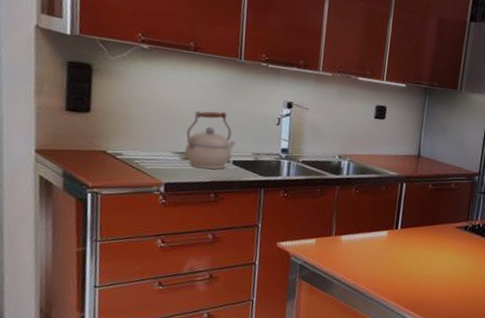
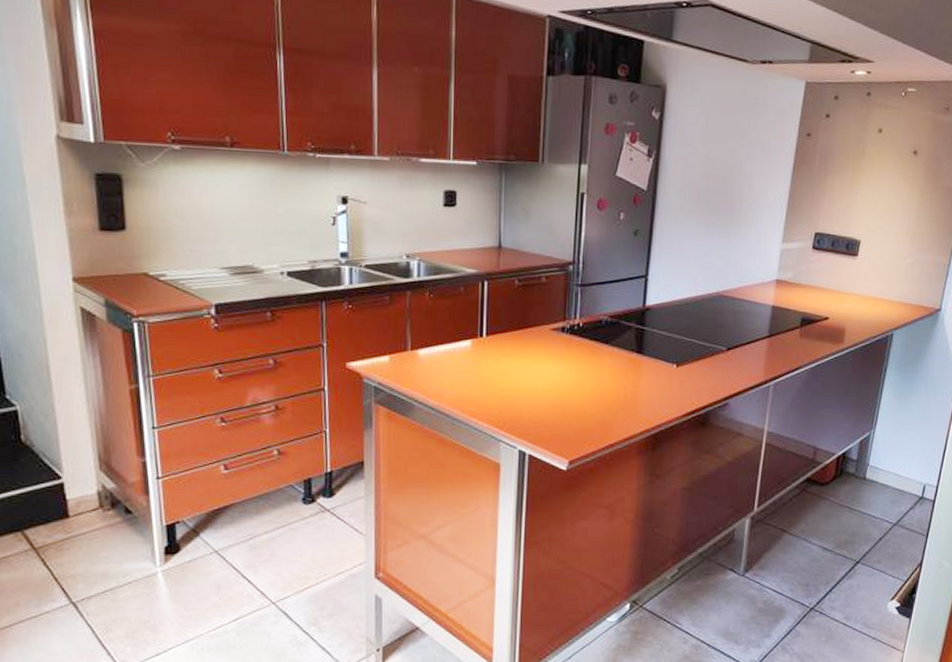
kettle: present [184,111,236,170] -> none [232,215,288,284]

